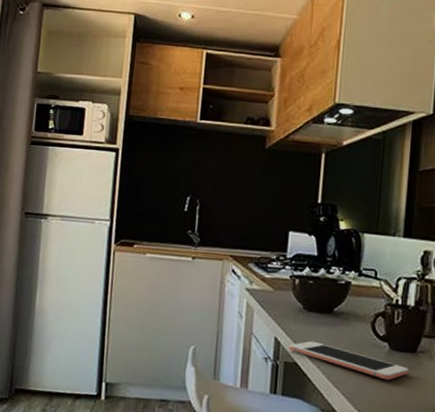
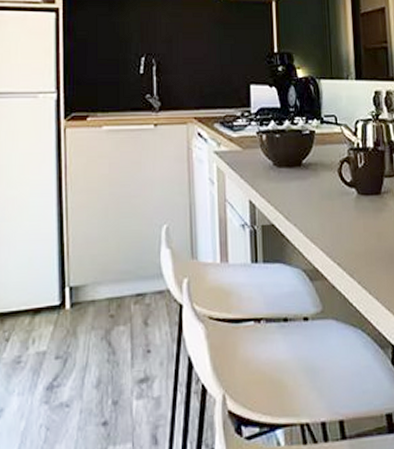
cell phone: present [288,341,409,381] -> none [264,198,377,227]

